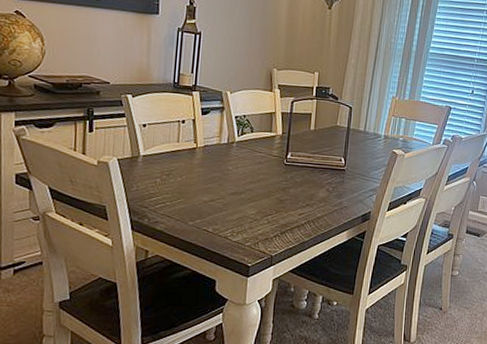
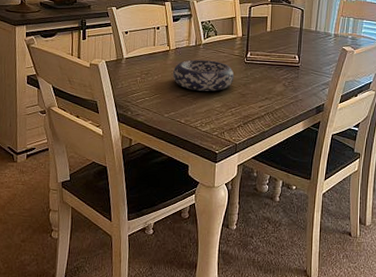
decorative bowl: none [199,159,272,196] -> present [172,59,234,91]

